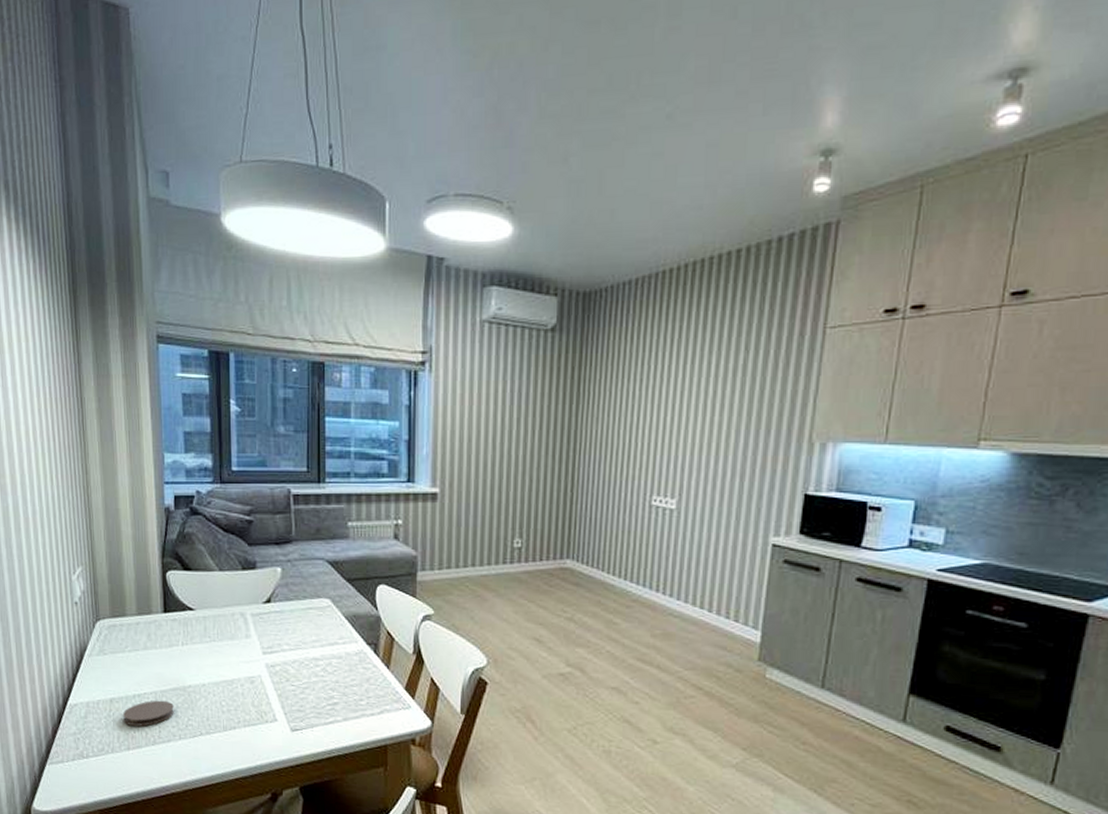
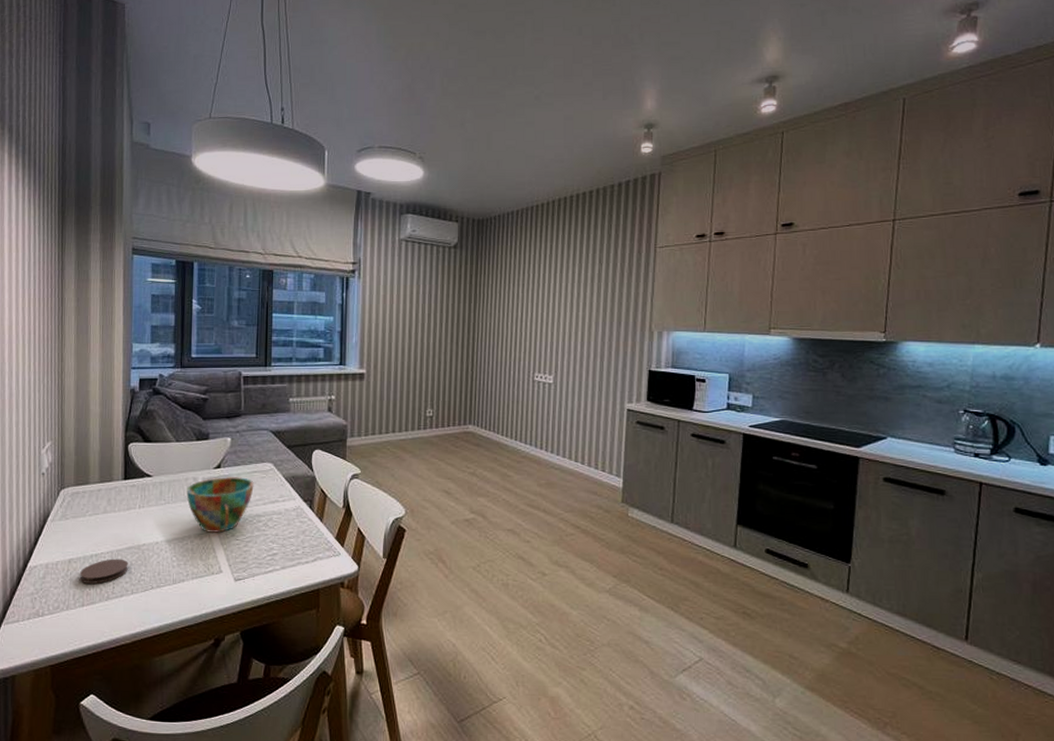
cup: none [233,612,310,678] -> present [186,476,254,534]

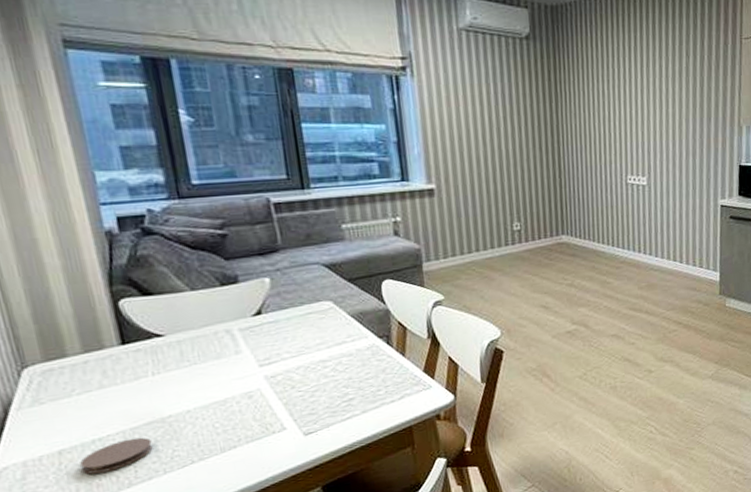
cup: present [186,476,254,534] -> none [218,320,312,390]

